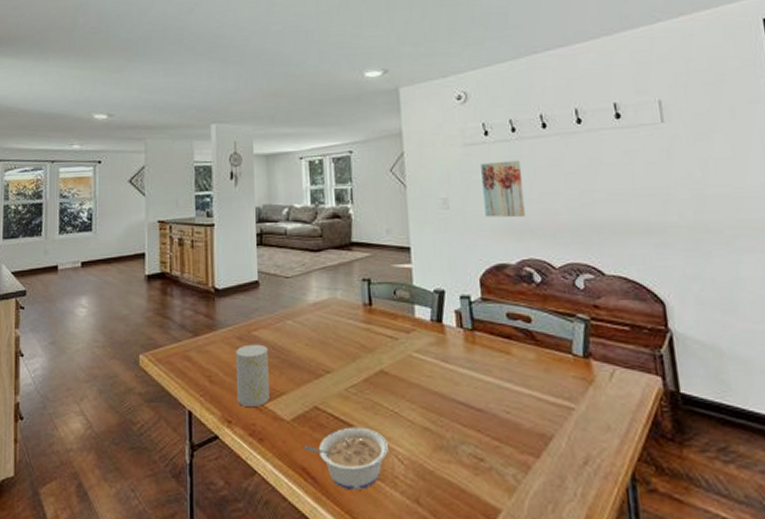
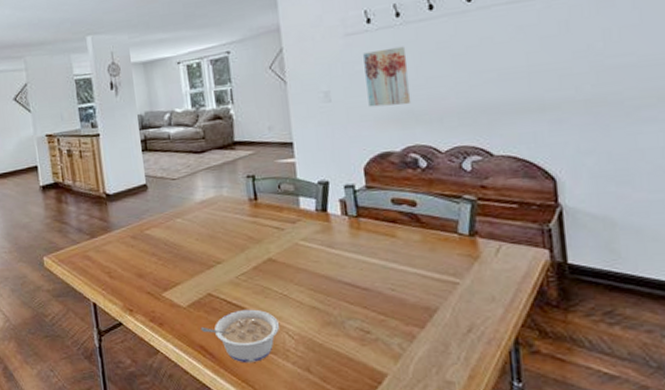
cup: present [235,344,269,406] -> none [130,241,166,297]

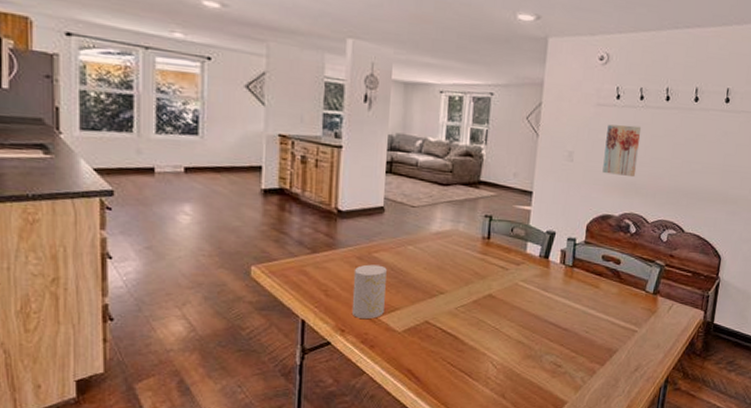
cup: none [130,241,166,297] -> present [351,264,387,319]
legume: present [200,309,280,363] -> none [411,338,487,388]

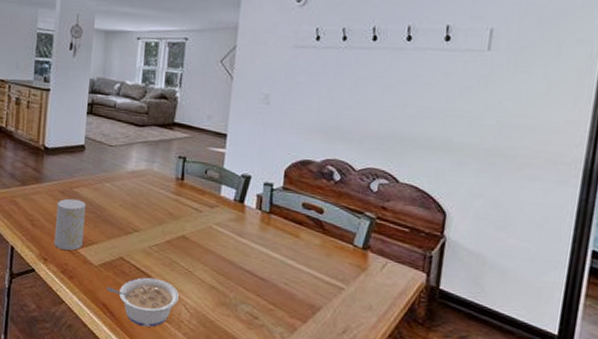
legume: none [411,338,487,388] -> present [106,277,180,327]
wall art: present [602,124,642,178] -> none [301,66,345,122]

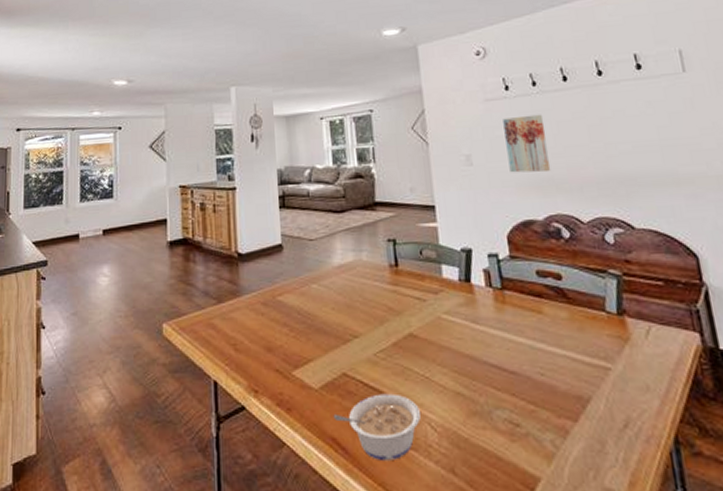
cup: present [54,198,86,251] -> none [260,309,297,375]
wall art: none [301,66,345,122] -> present [503,114,551,173]

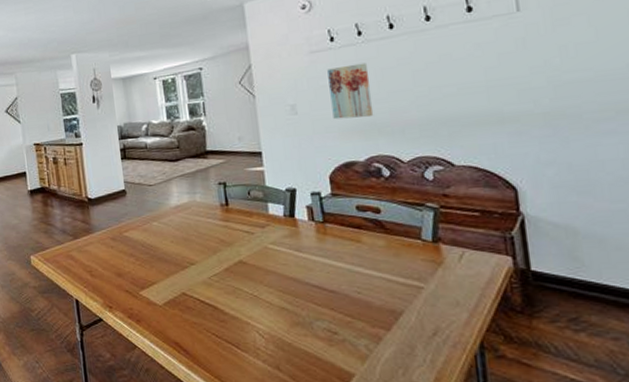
legume: present [333,393,422,462] -> none [175,308,251,360]

